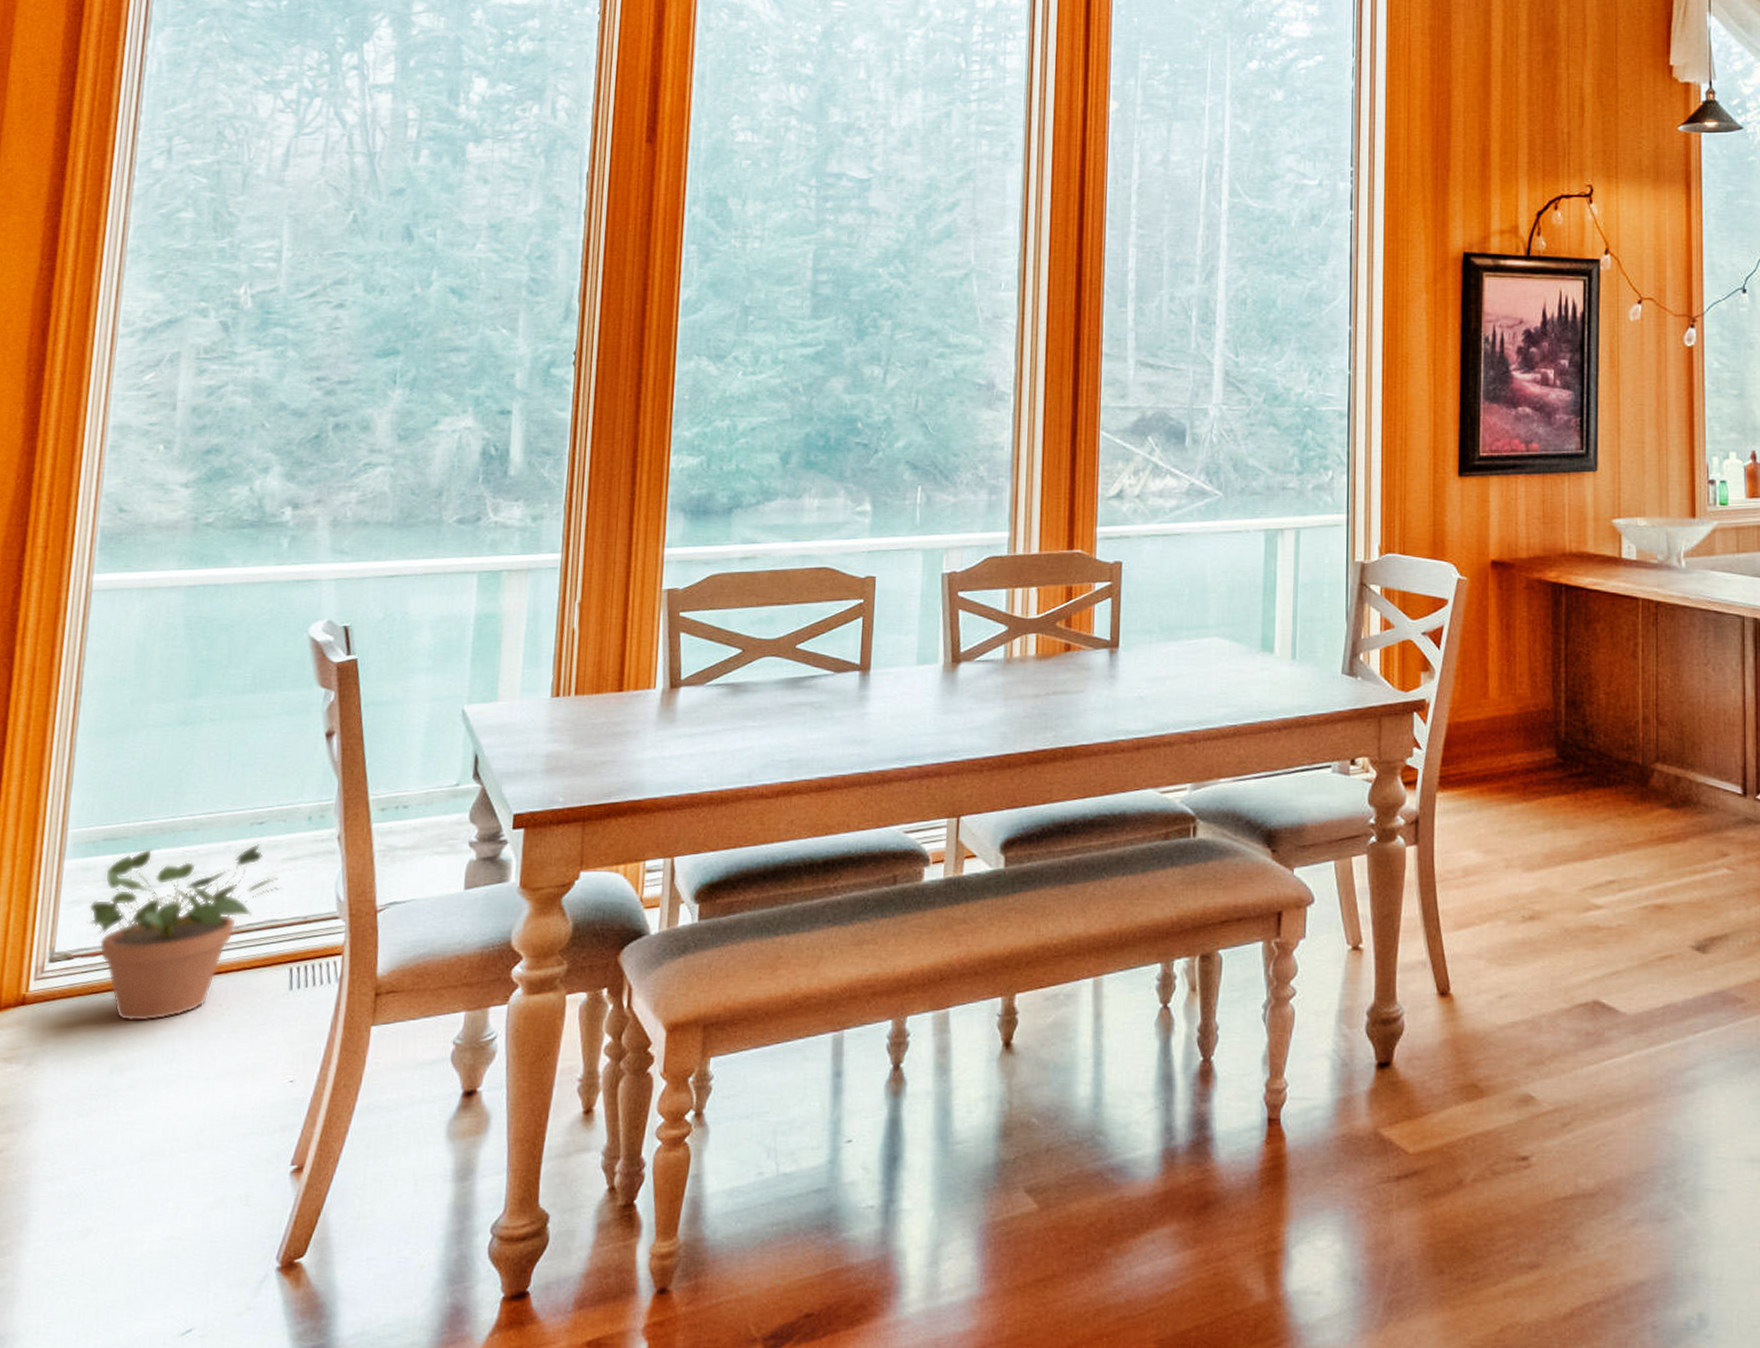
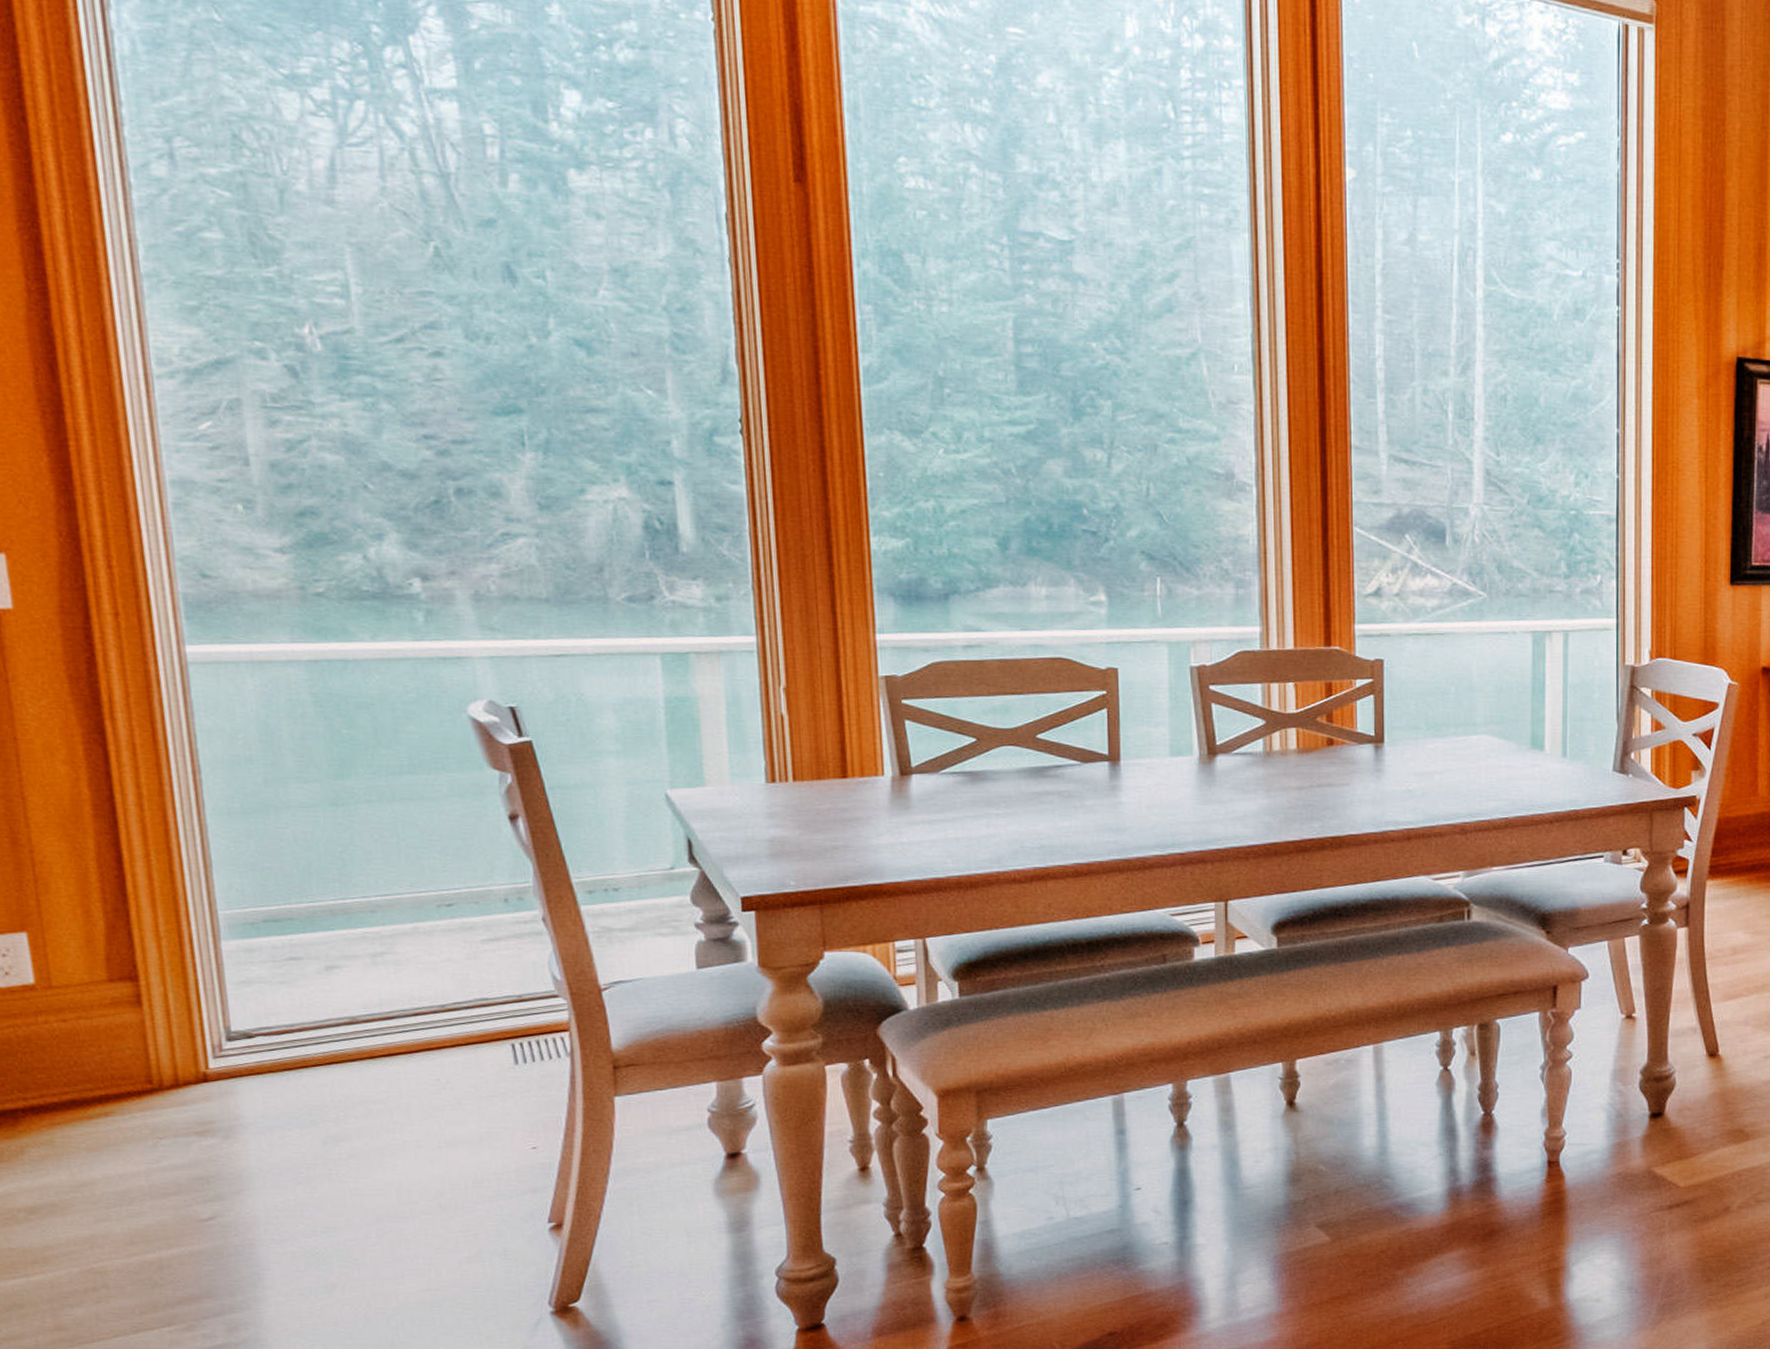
potted plant: present [87,844,282,1022] -> none [262,926,487,1096]

